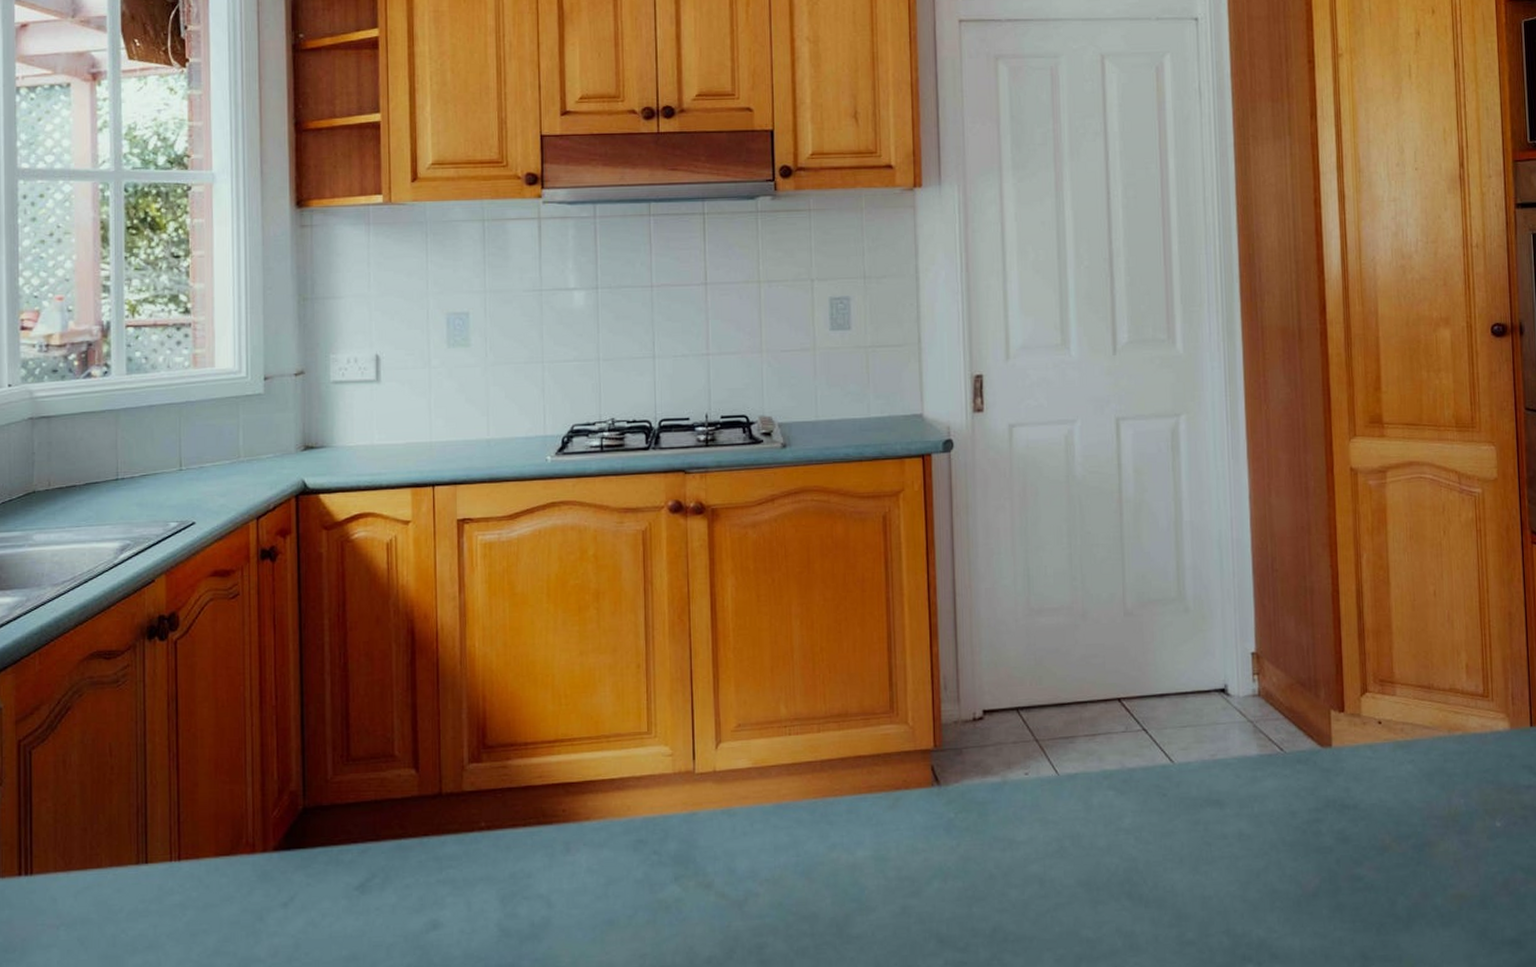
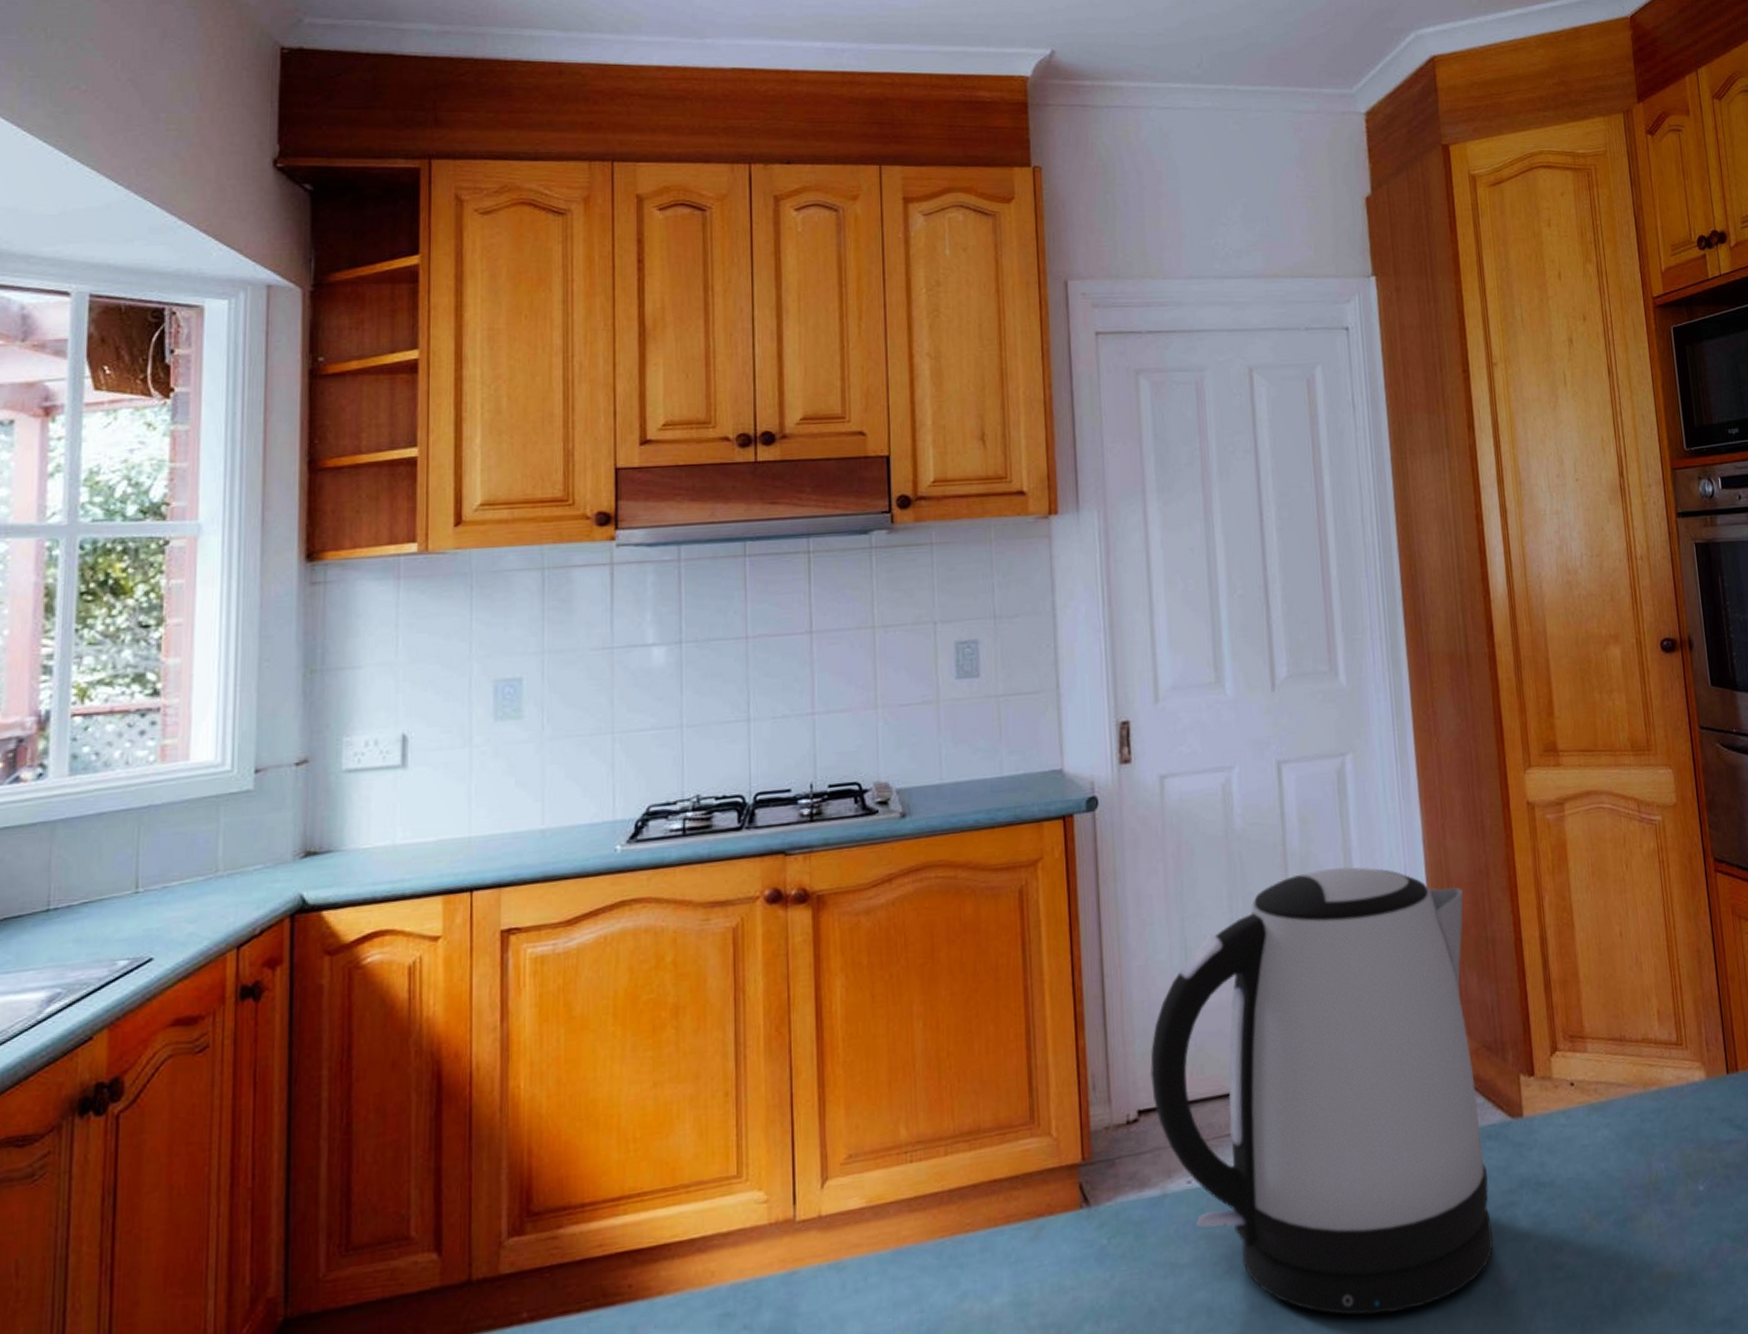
kettle: none [994,516,1298,901] -> present [1149,867,1493,1315]

